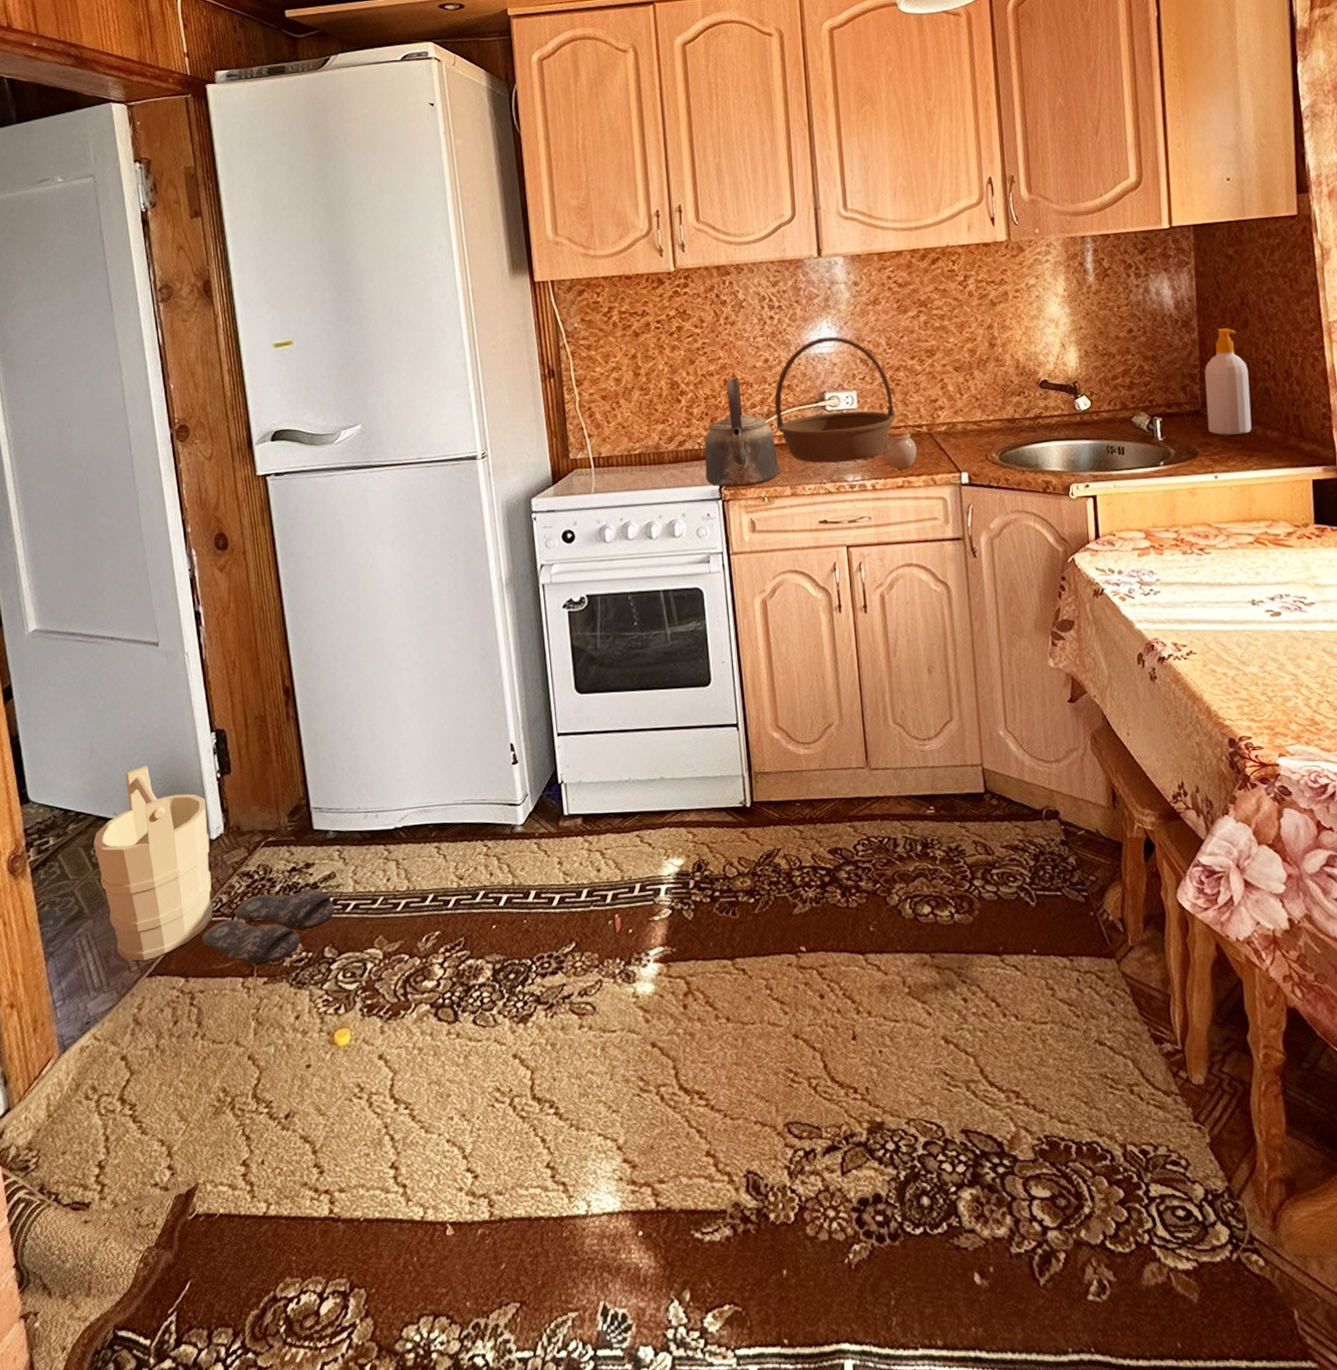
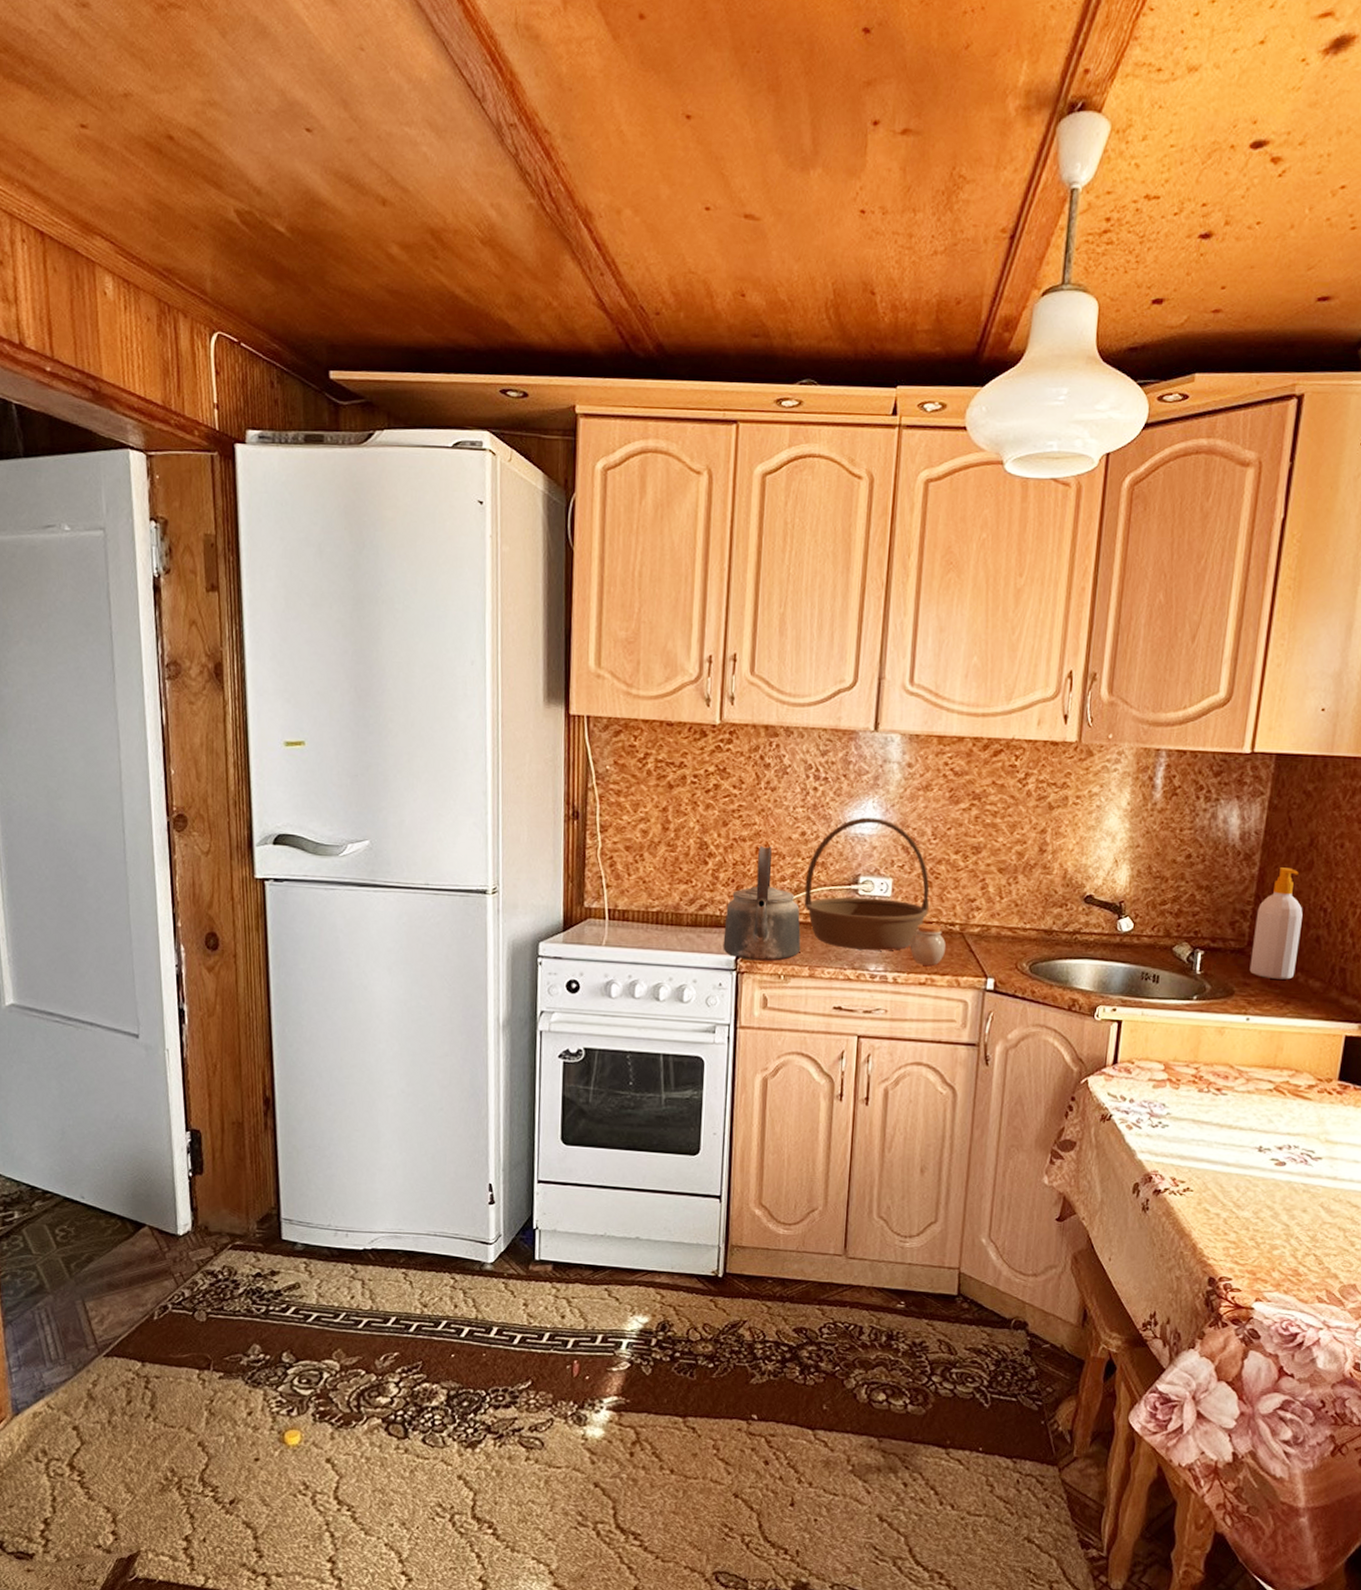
bucket: present [94,765,213,962] -> none [59,1154,177,1342]
slippers: present [201,888,335,964] -> none [161,1294,296,1360]

